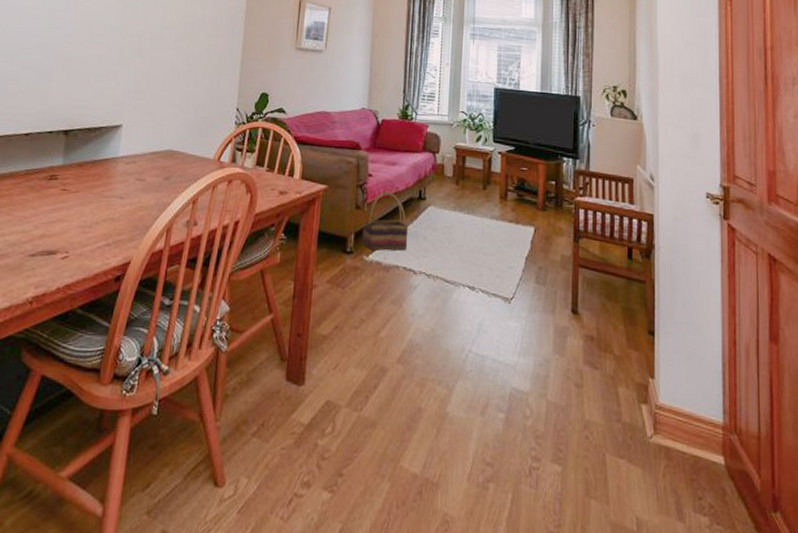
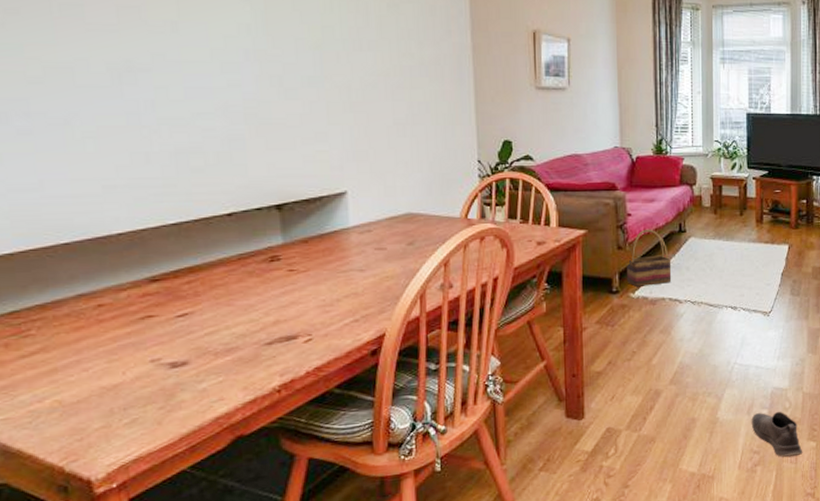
shoe: none [485,416,546,480] -> present [751,411,803,458]

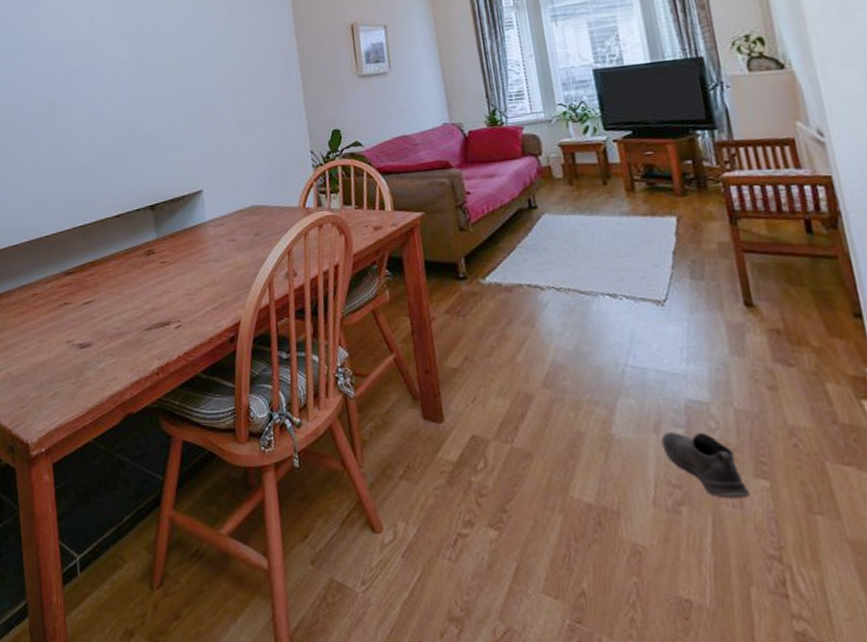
basket: present [627,229,672,287] -> none [472,207,528,272]

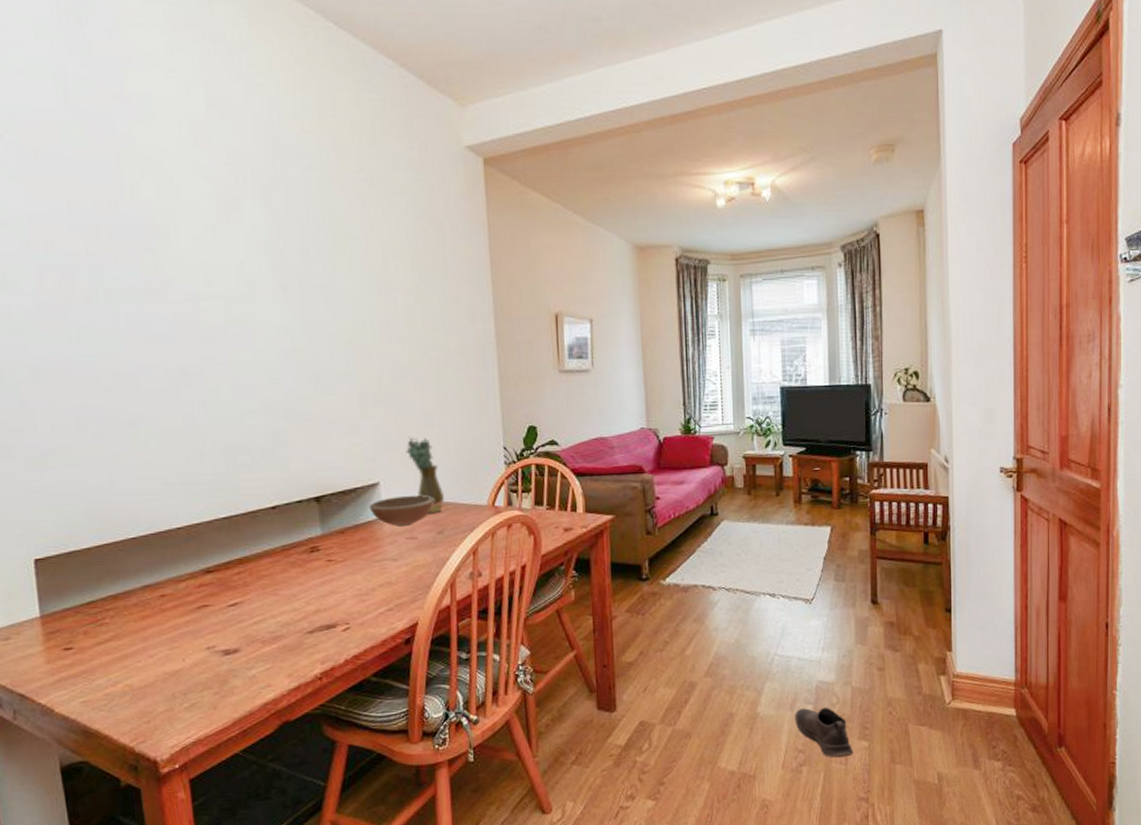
bowl: none [194,200,250,230] -> present [369,495,434,527]
vase: none [224,147,259,217] -> present [406,437,444,514]

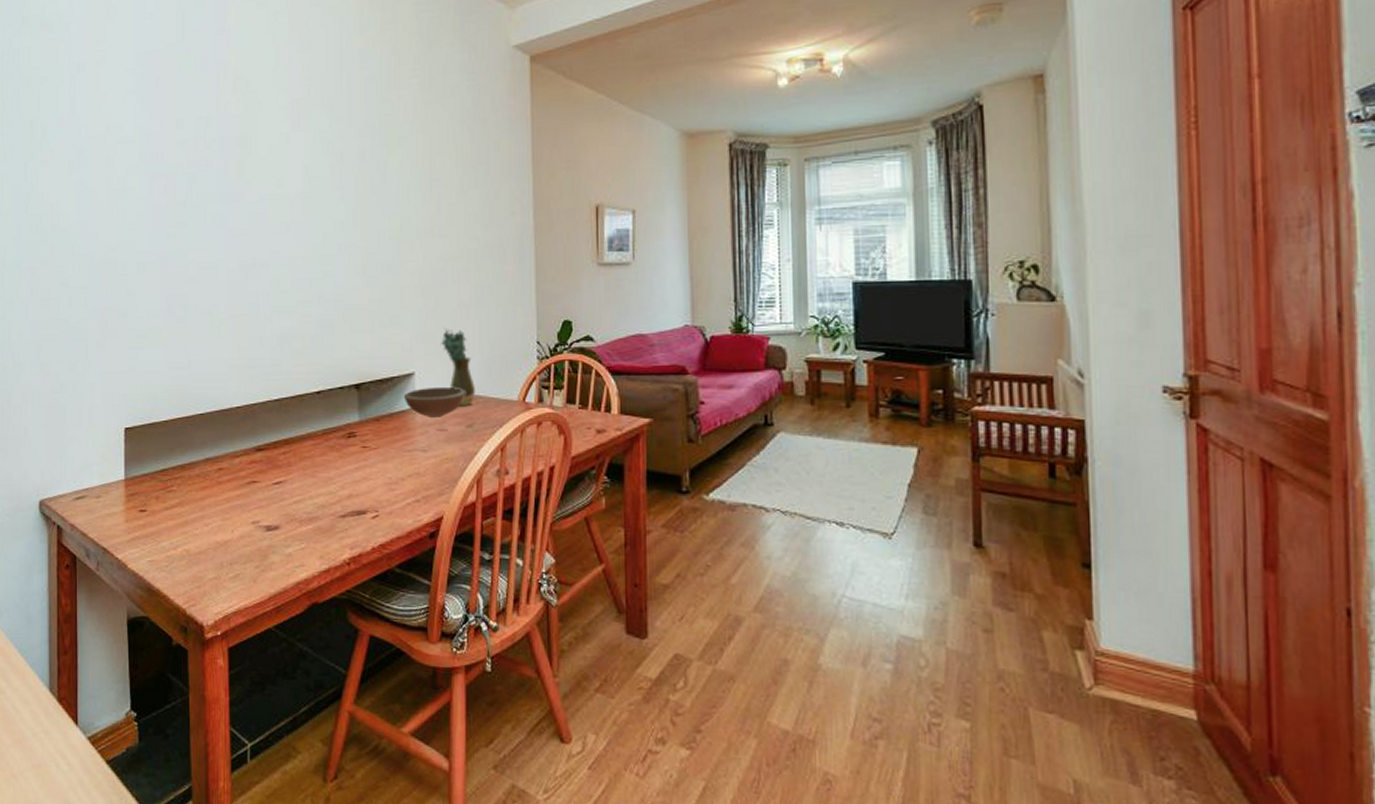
shoe: present [794,707,854,758] -> none [868,667,950,738]

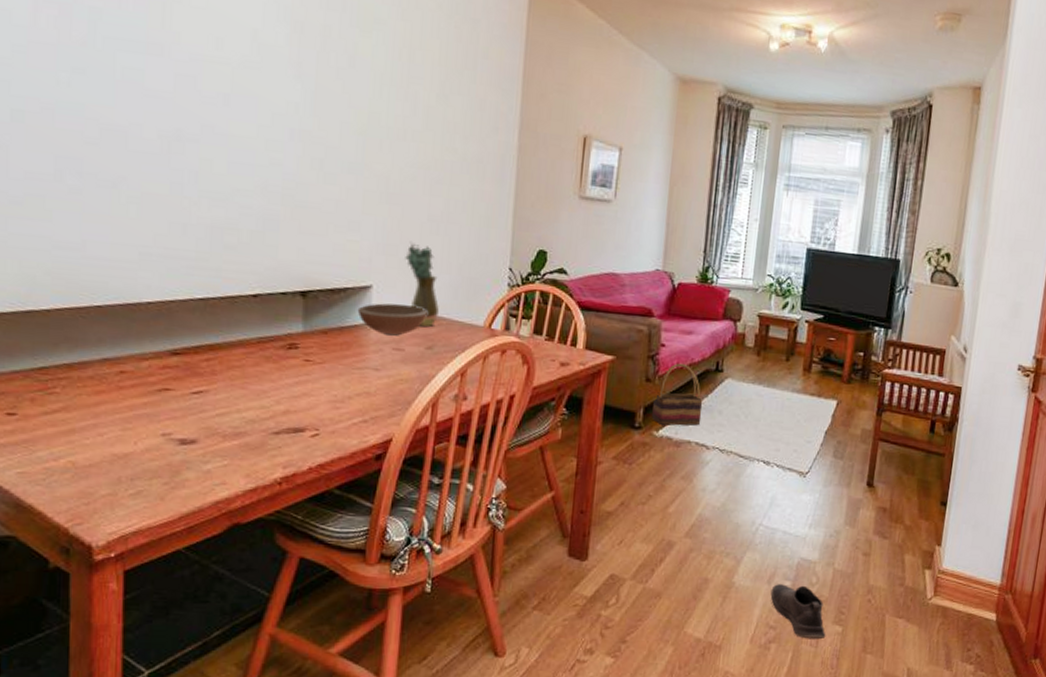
basket: none [699,420,756,488] -> present [652,363,704,426]
shoe: none [868,667,950,738] -> present [770,584,826,640]

